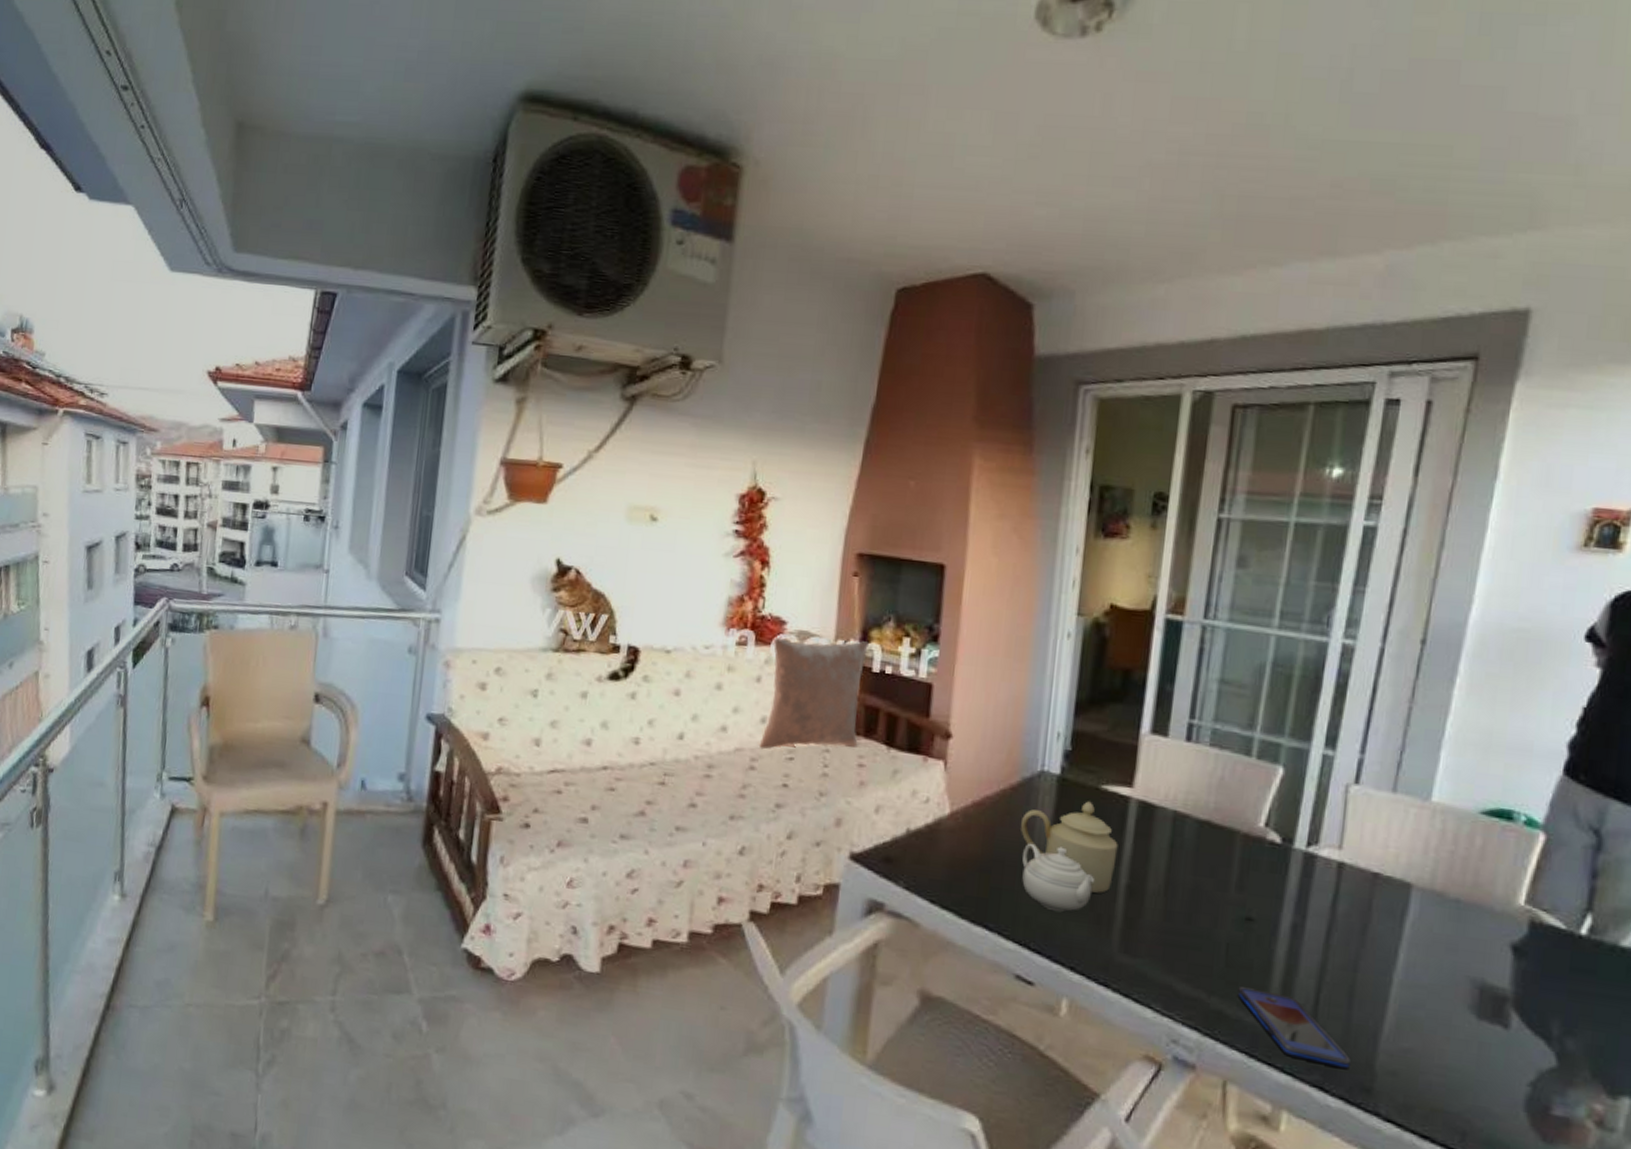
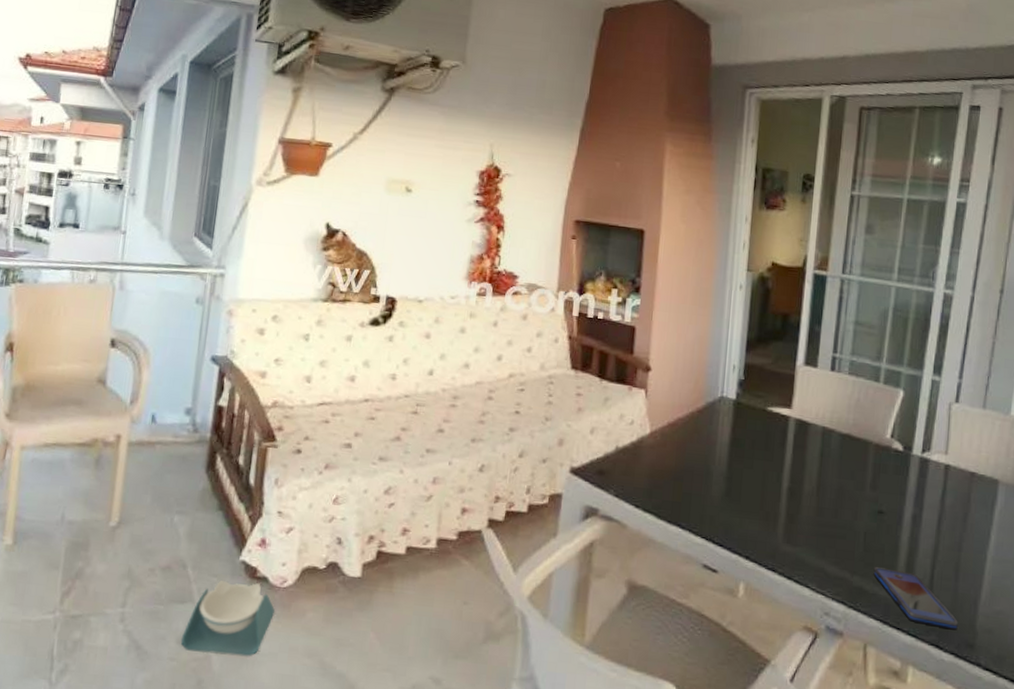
pet bowl: none [397,970,502,1058] -> present [180,580,276,657]
pillow: present [760,638,869,750] -> none [496,289,584,383]
sugar bowl: present [1020,801,1118,893] -> none [705,420,781,495]
teapot: present [1022,843,1094,912] -> none [707,455,763,512]

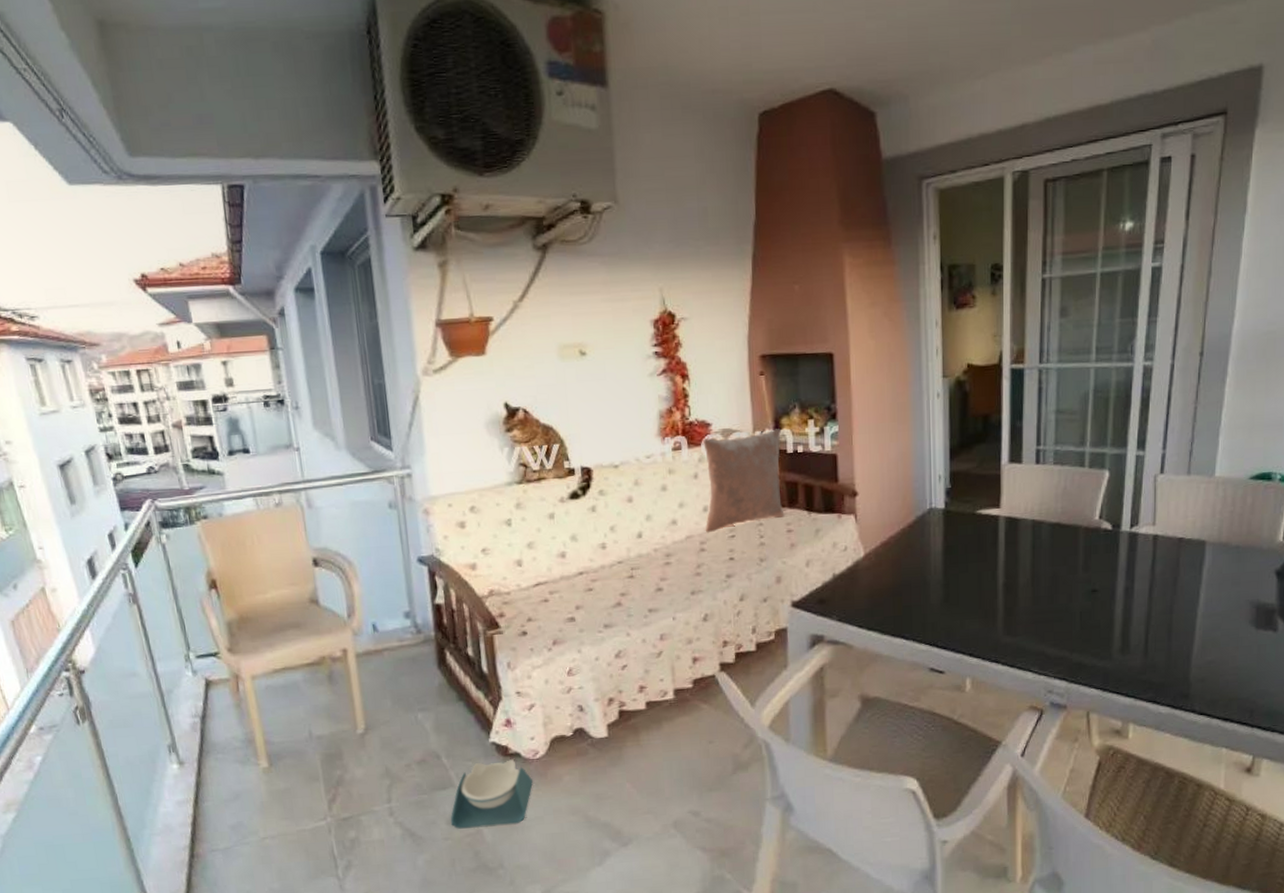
pillow: none [496,289,584,383] -> present [703,429,785,533]
mobile phone: present [873,567,958,630] -> none [1091,641,1173,686]

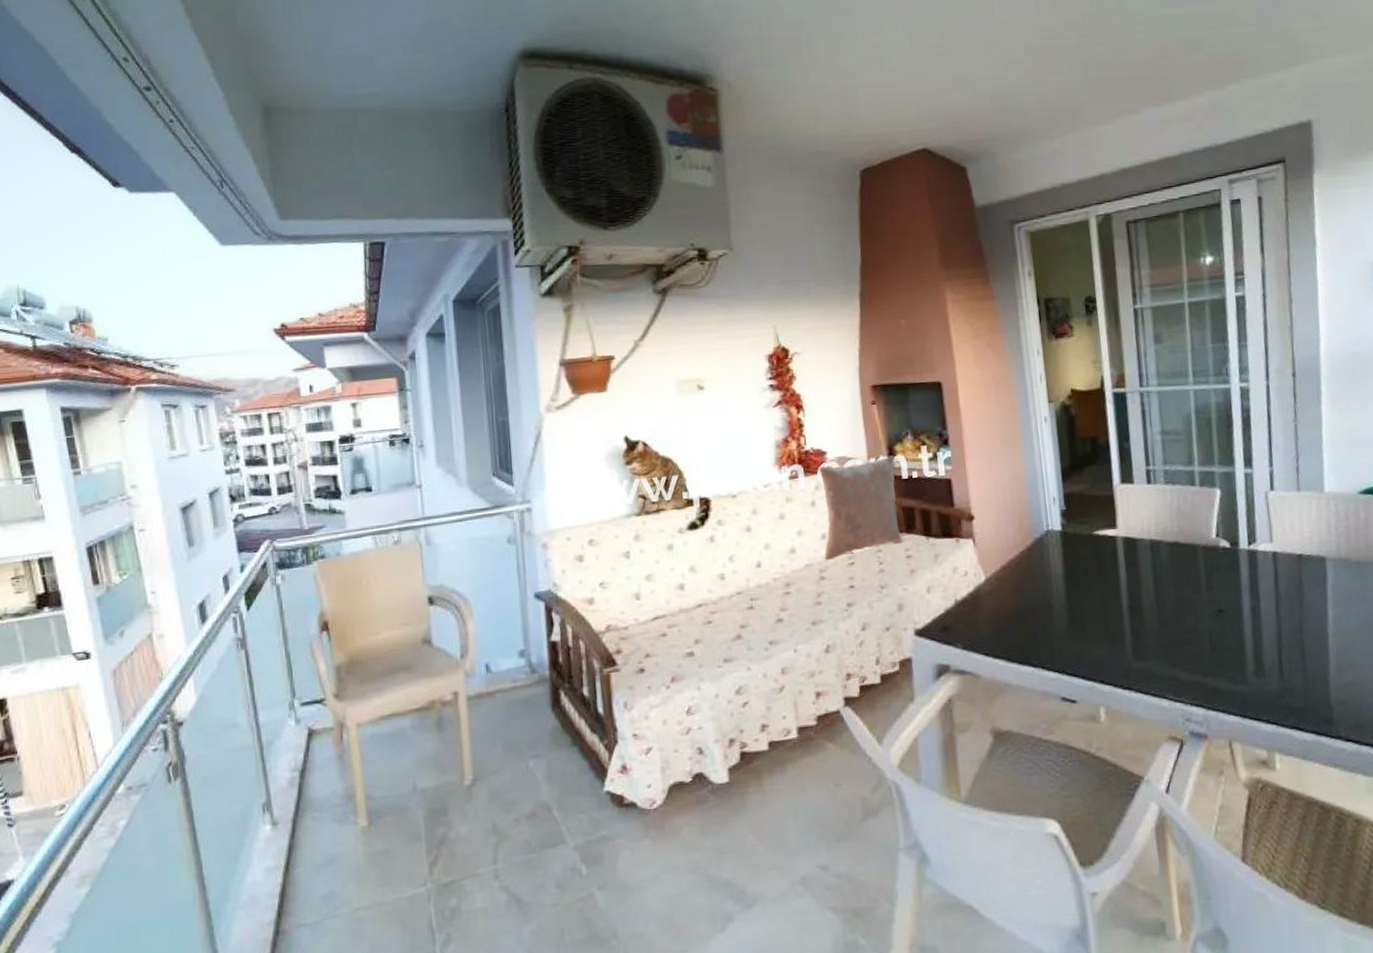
pet bowl: present [450,759,534,829] -> none [560,810,650,893]

